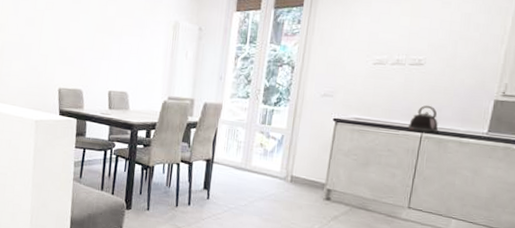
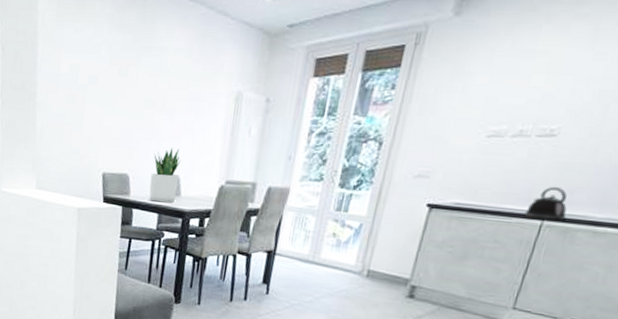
planter: none [101,67,129,116] -> present [149,147,181,203]

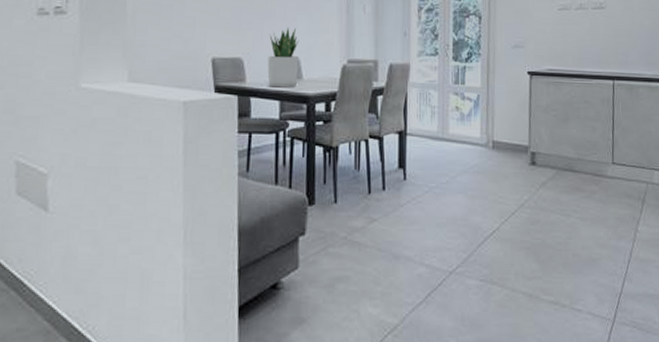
kettle: present [525,186,567,221] -> none [600,50,628,79]

